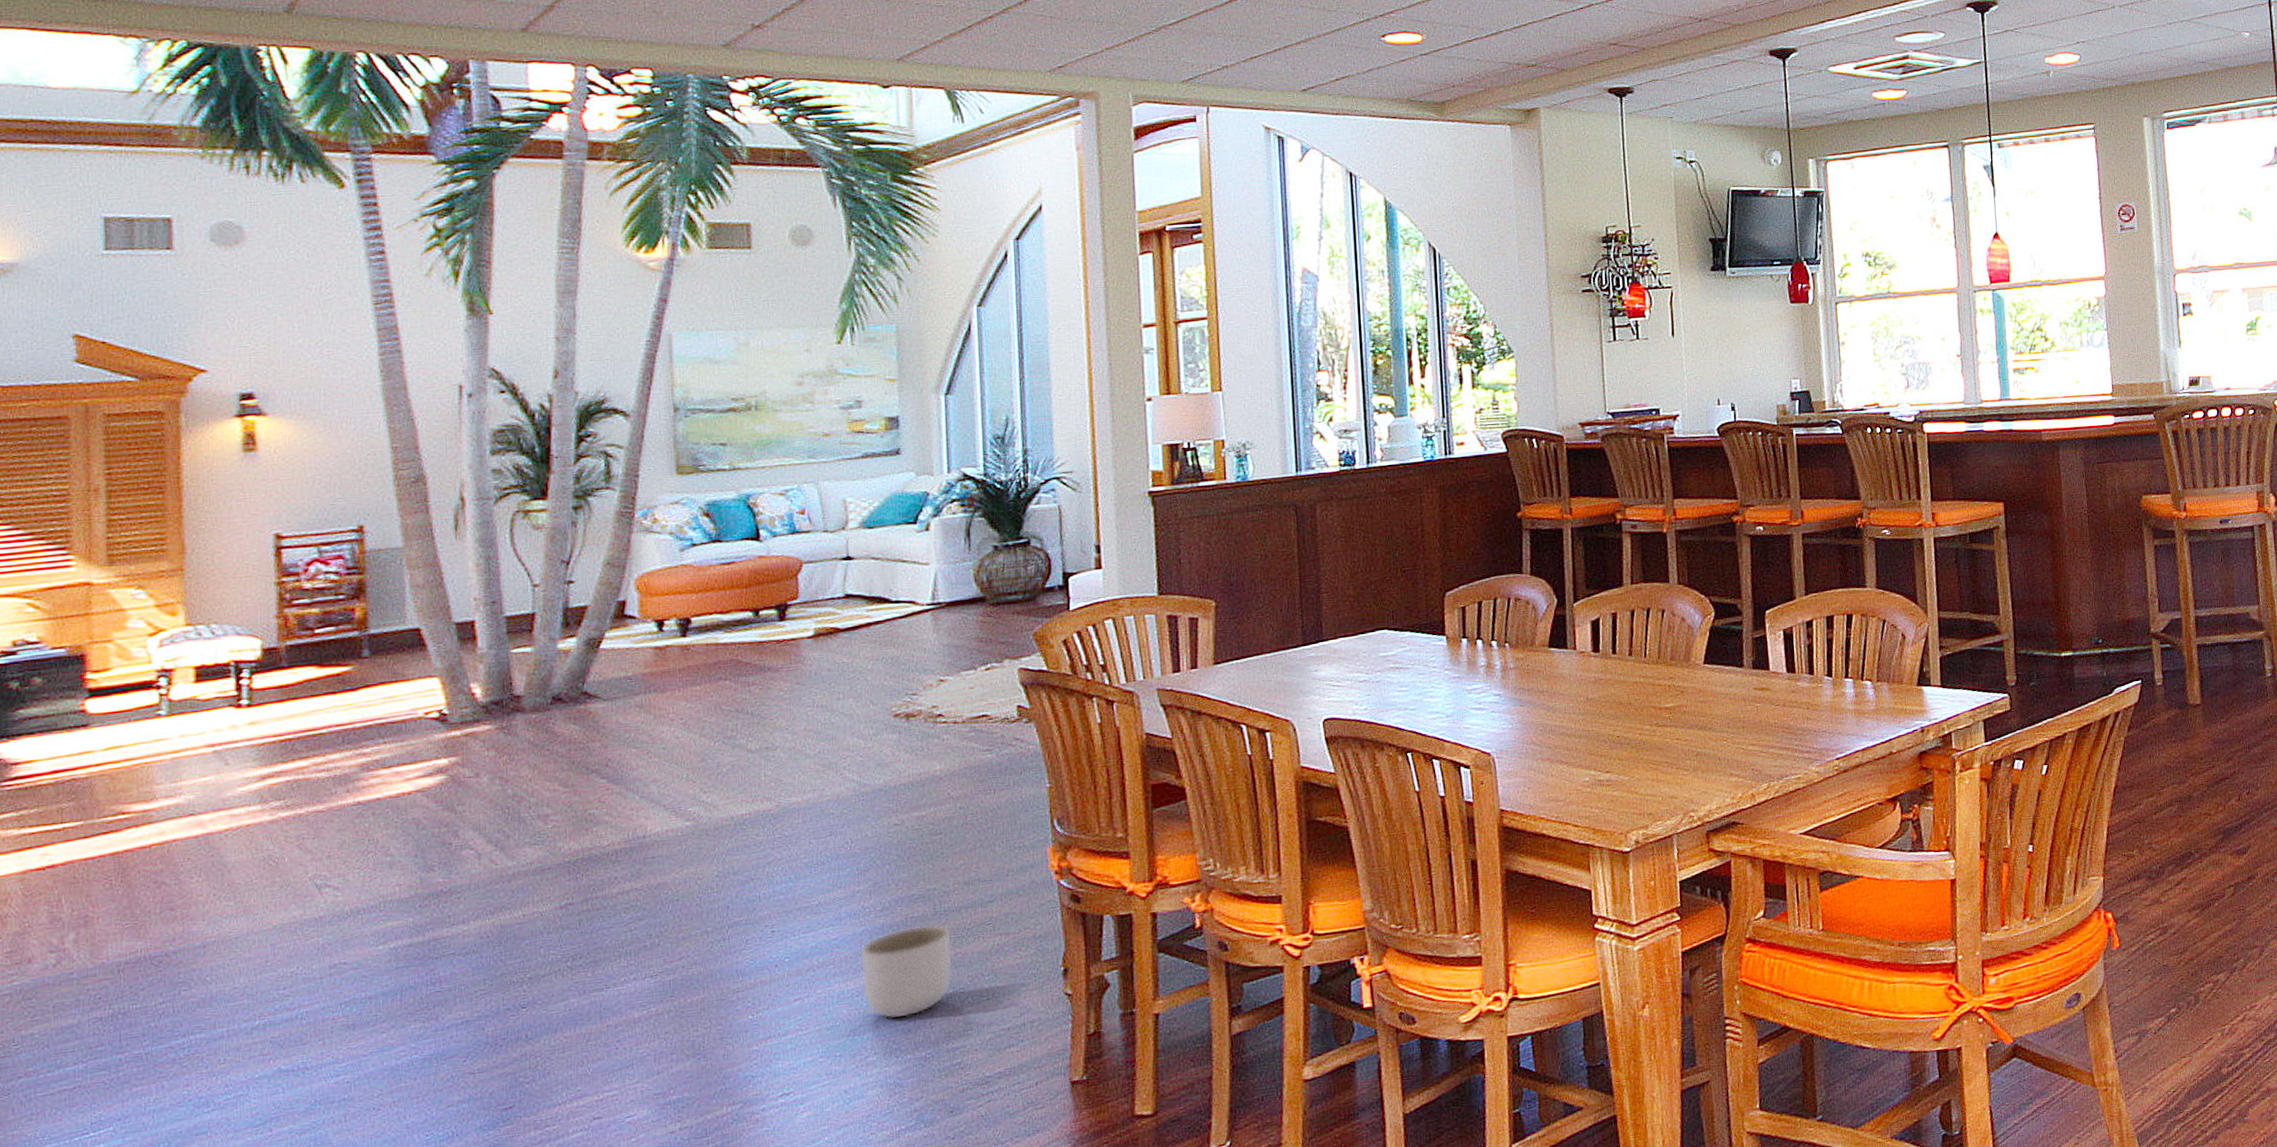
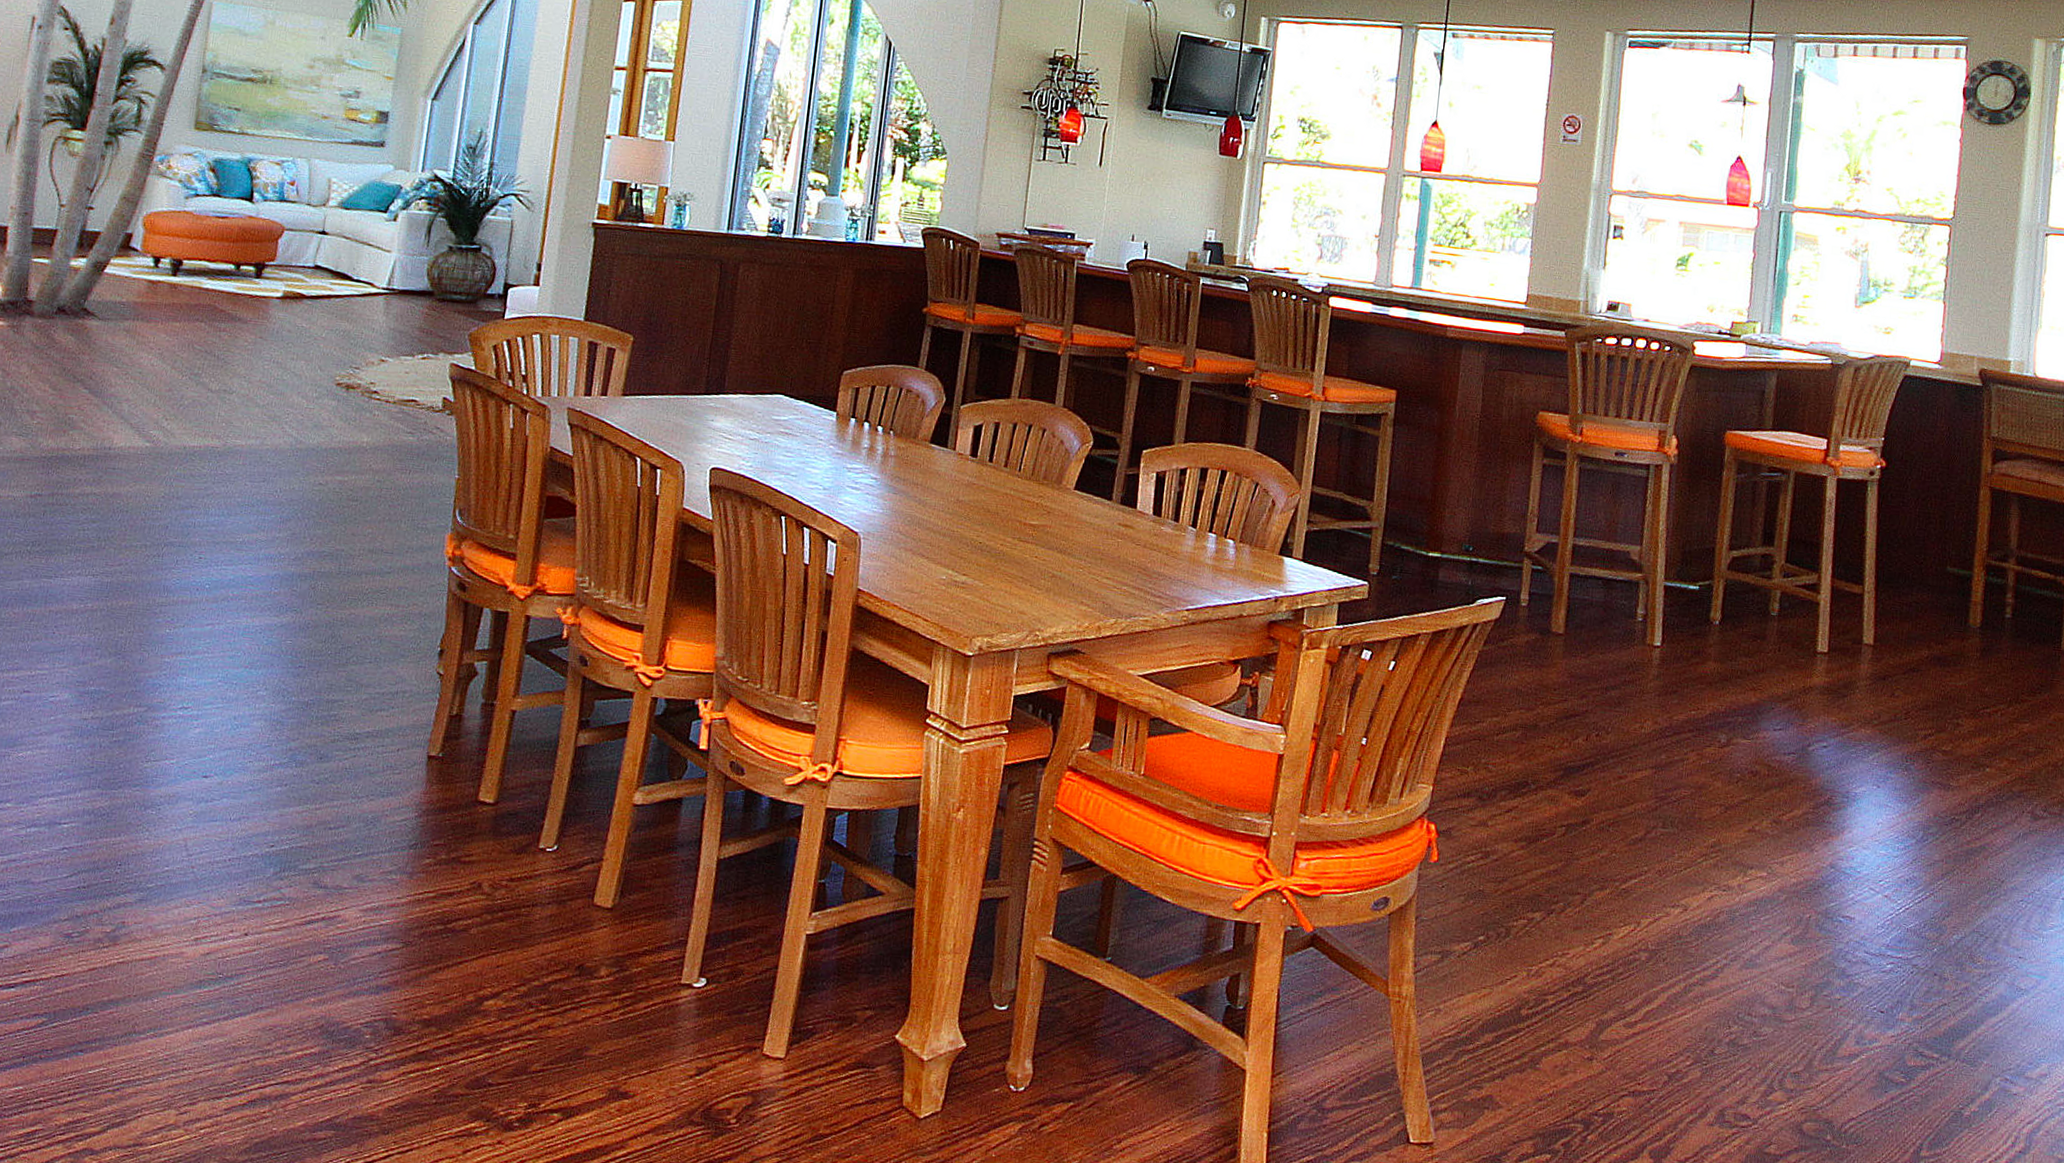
planter: present [859,924,953,1020] -> none [265,580,351,663]

